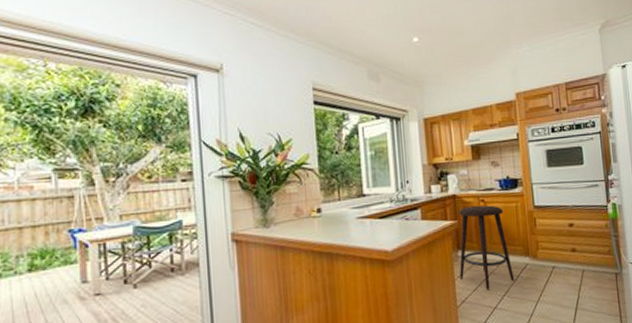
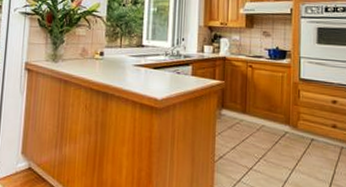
stool: present [459,205,515,291] -> none [221,69,273,151]

